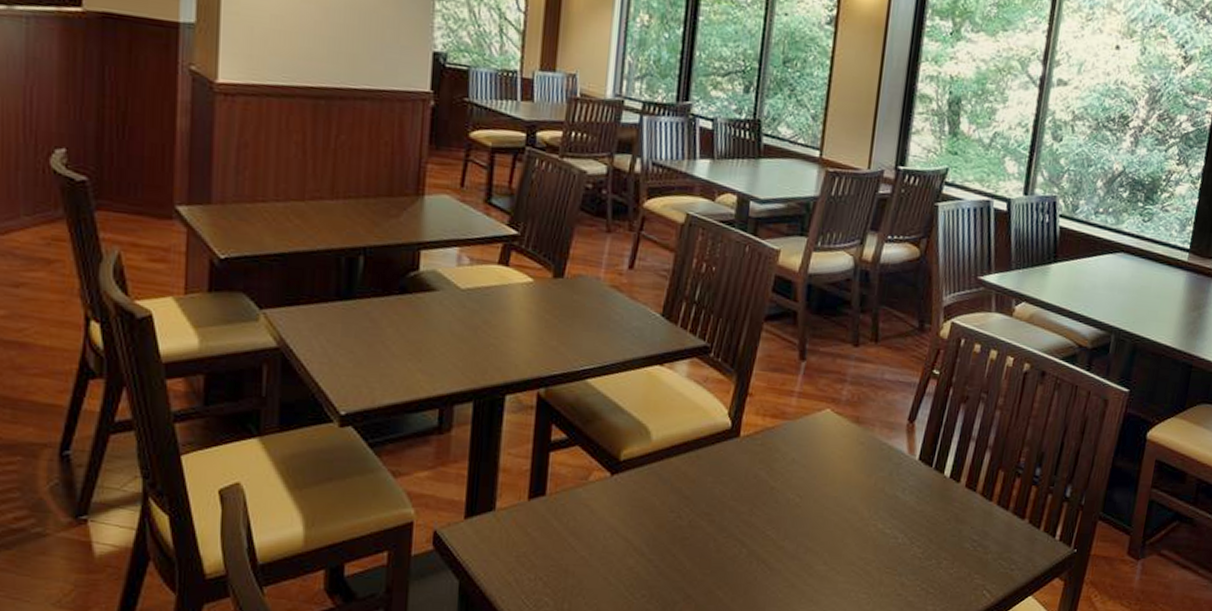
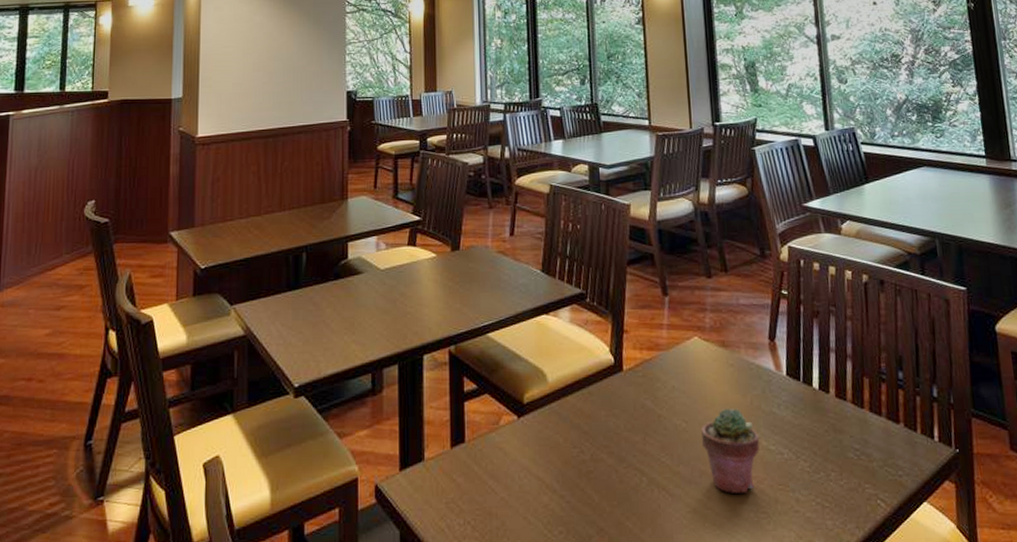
potted succulent: none [814,488,877,573] -> present [701,409,760,493]

